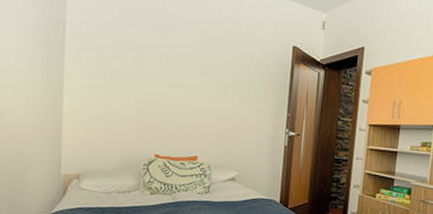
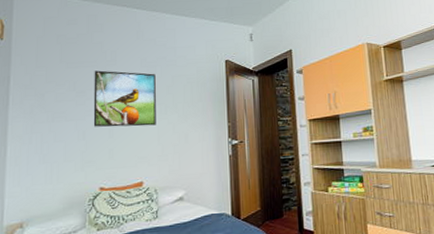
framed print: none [151,33,218,103] -> present [93,70,156,127]

